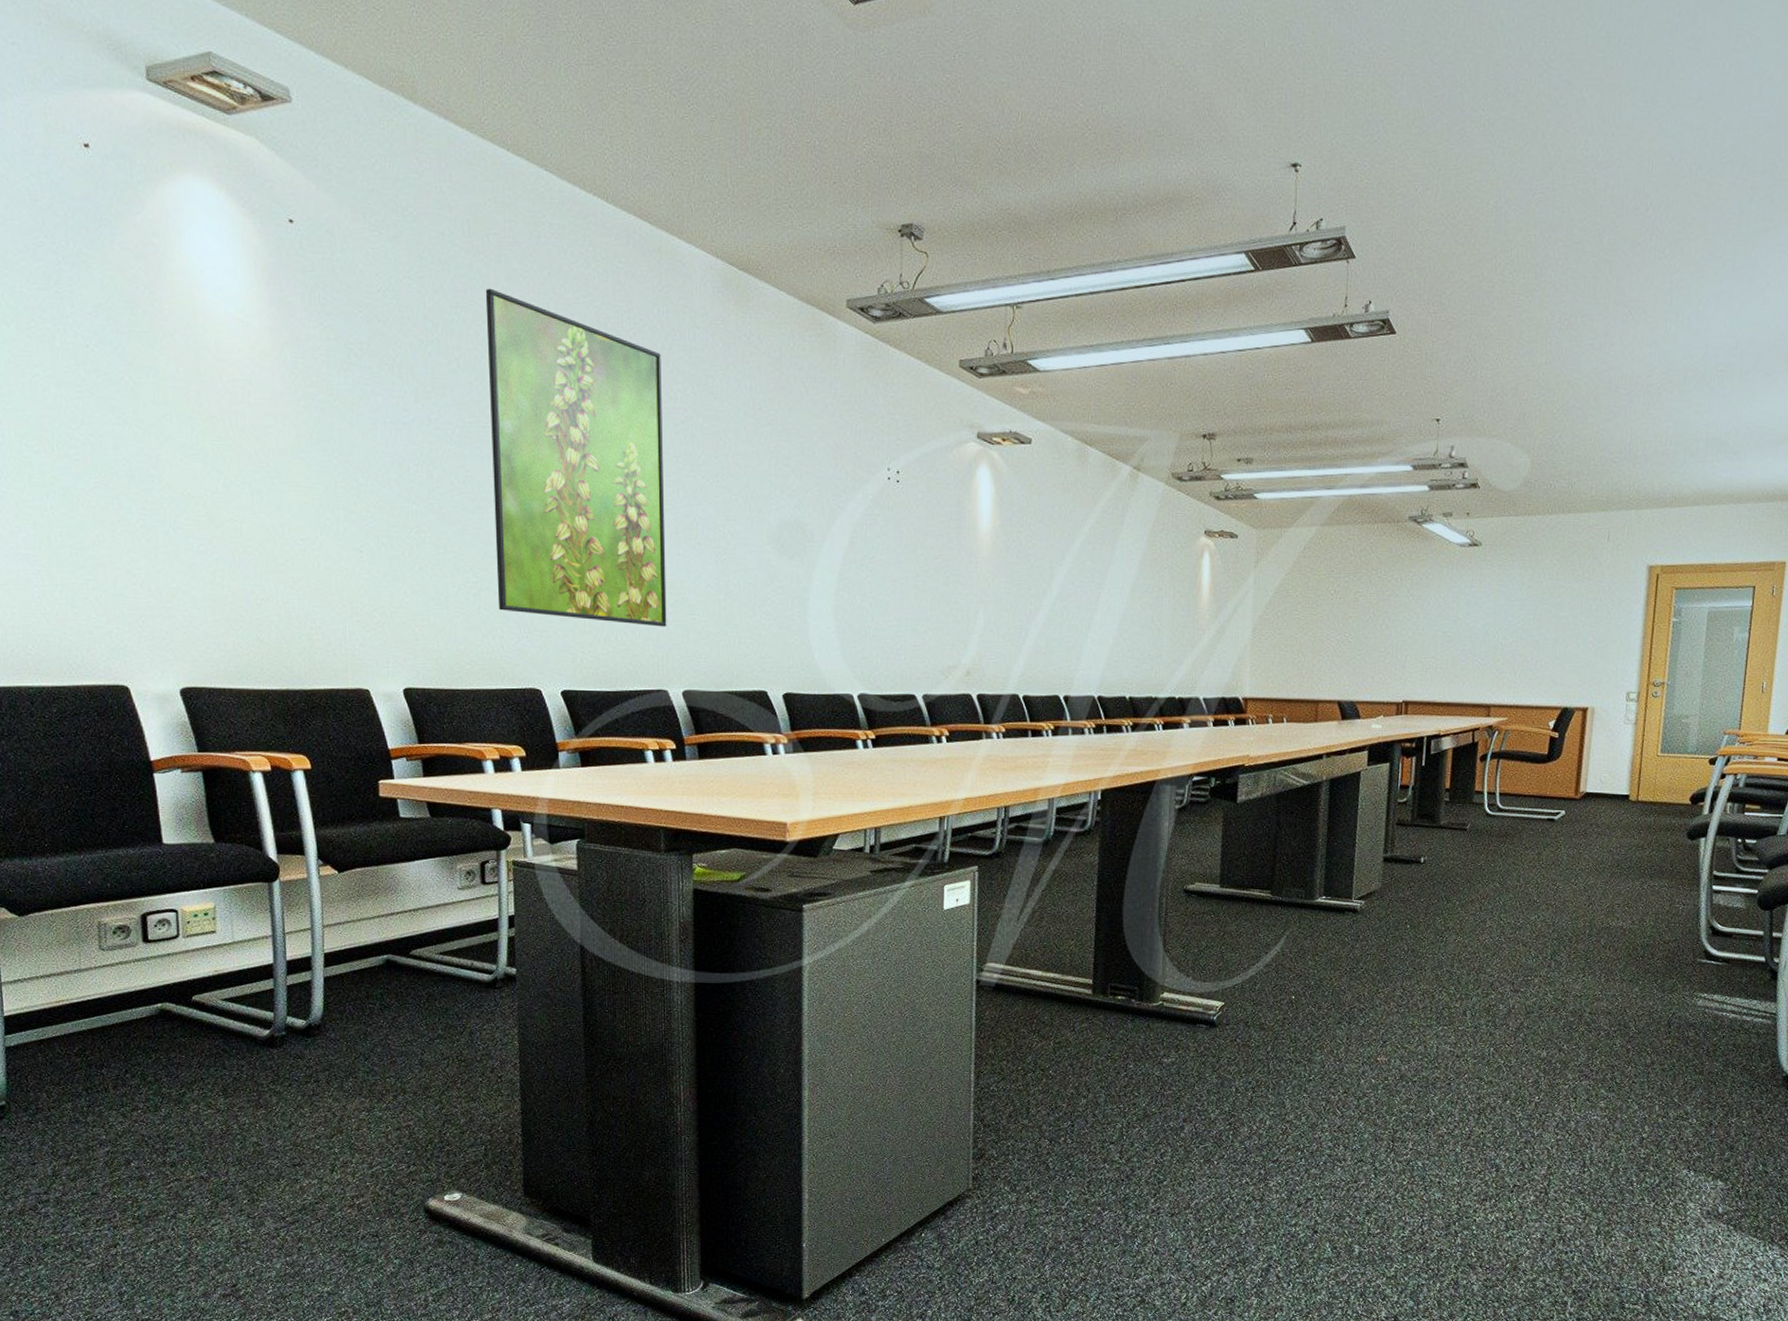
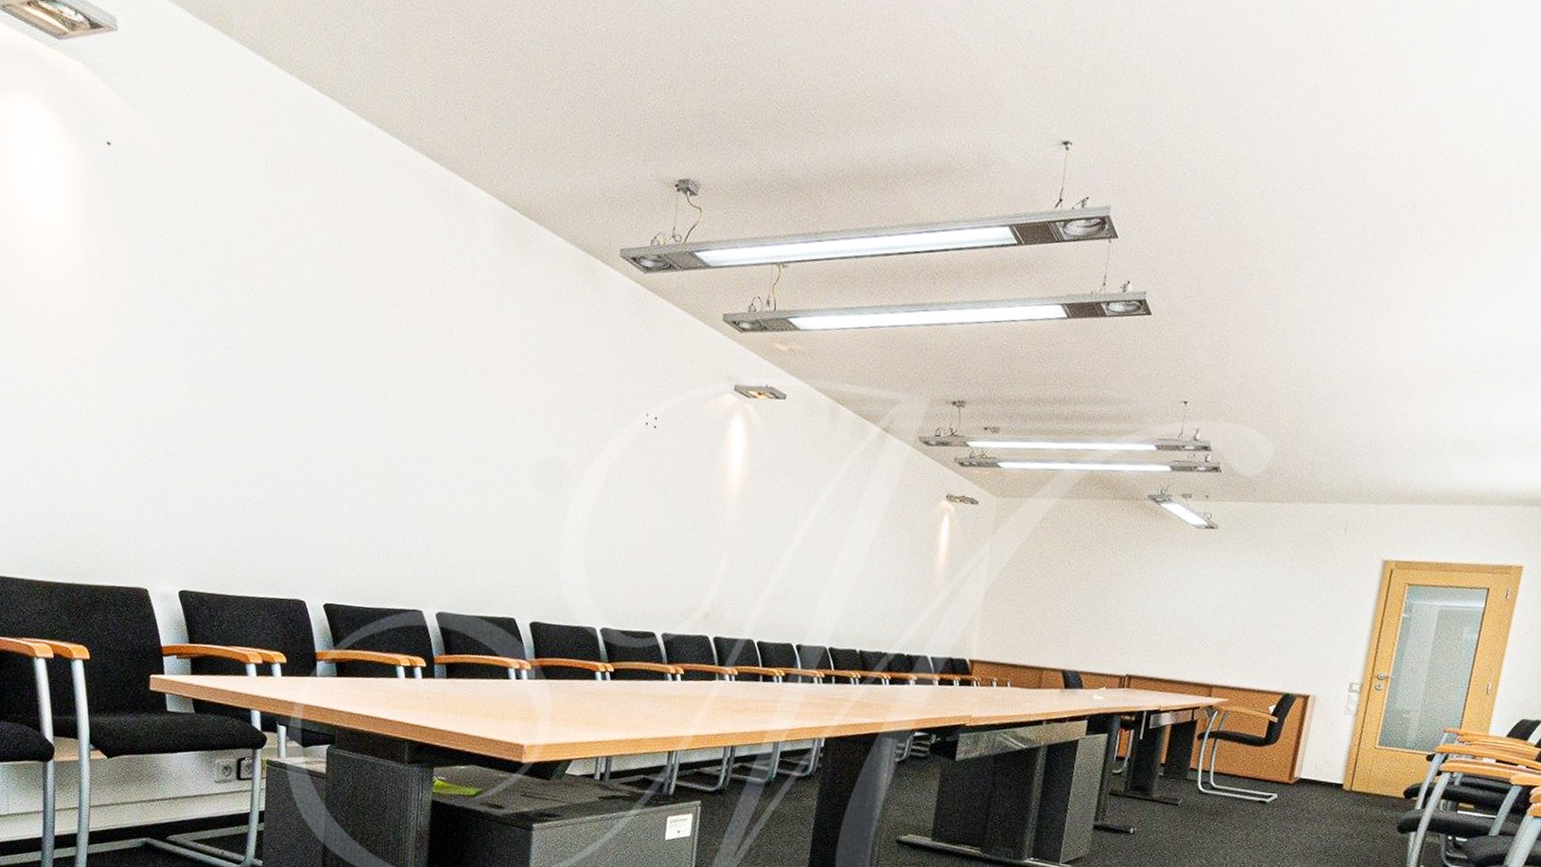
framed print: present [485,288,667,627] -> none [271,217,441,551]

